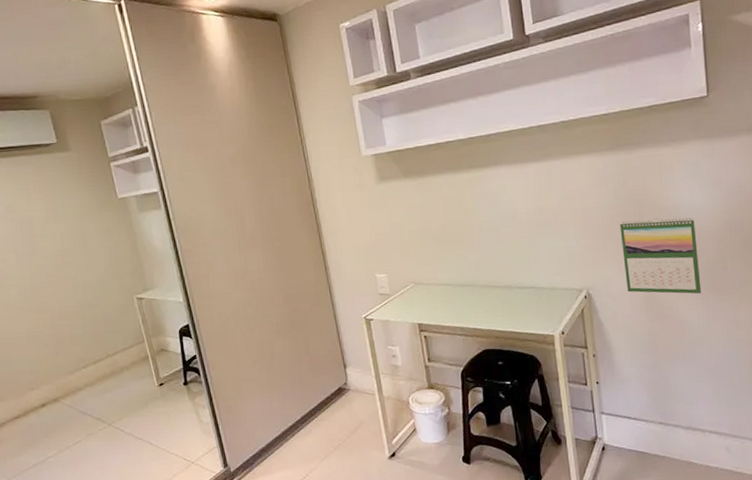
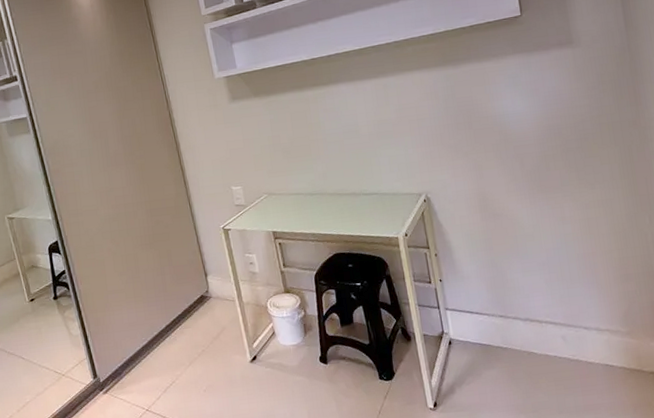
calendar: present [619,217,702,294] -> none [451,124,529,195]

